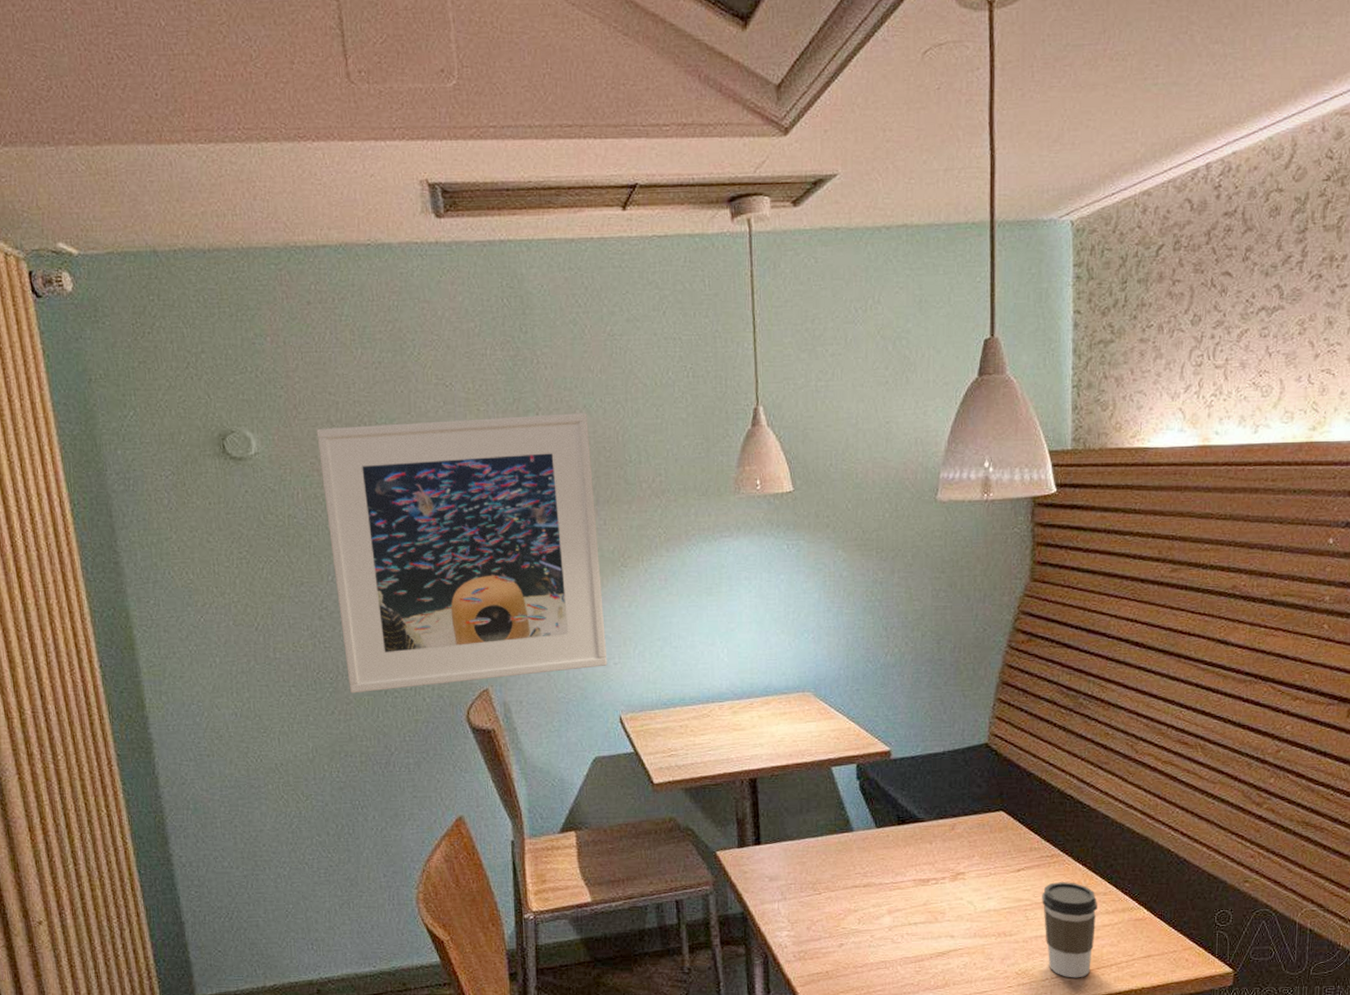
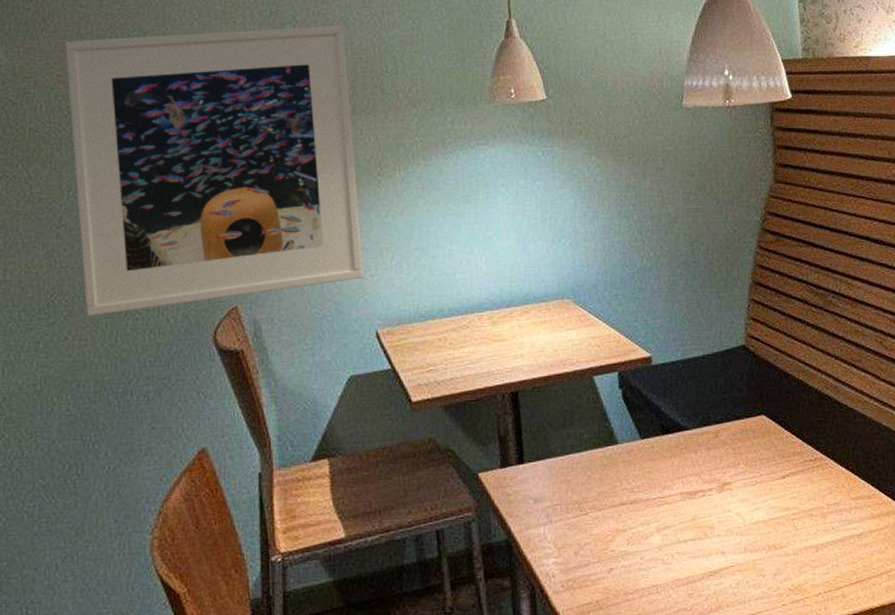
coffee cup: present [1042,882,1097,978] -> none [808,486,863,591]

